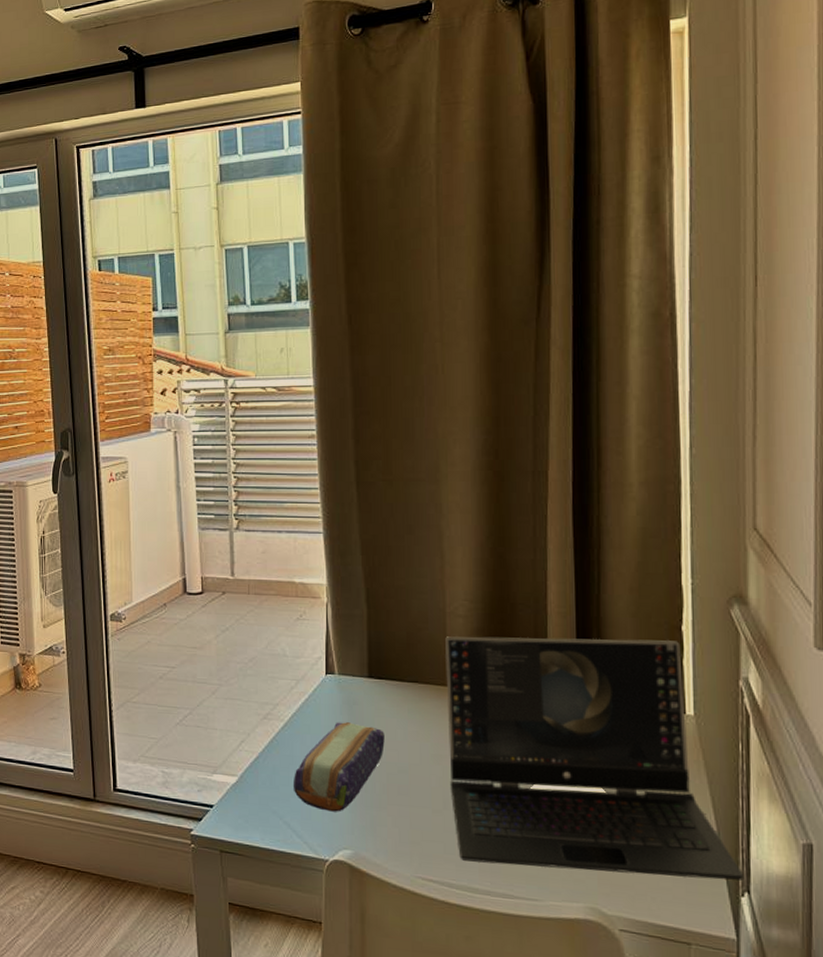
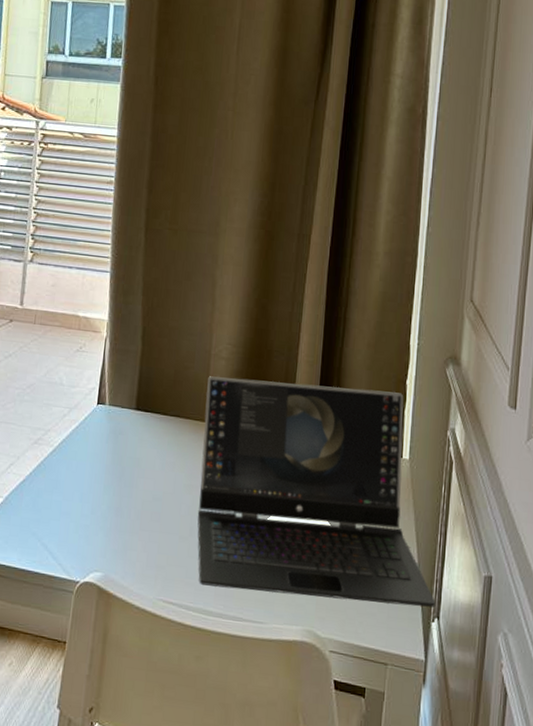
pencil case: present [294,722,385,812] -> none [55,450,145,536]

